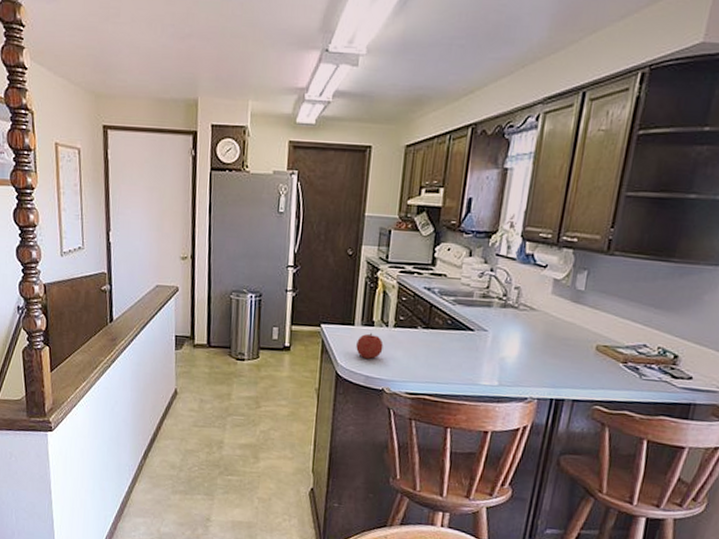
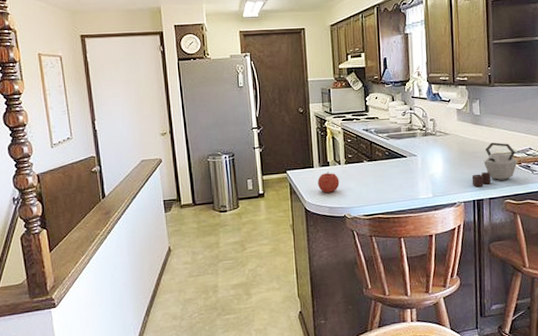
kettle: none [553,329,623,384] -> present [471,142,517,187]

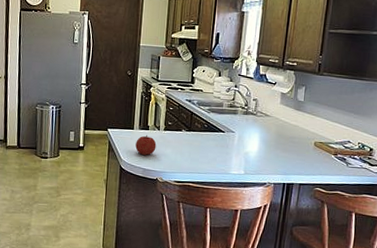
kettle: present [471,142,517,187] -> none [284,130,334,171]

